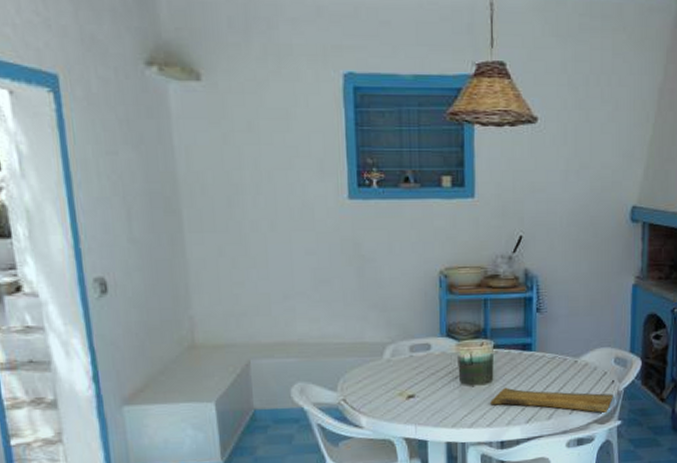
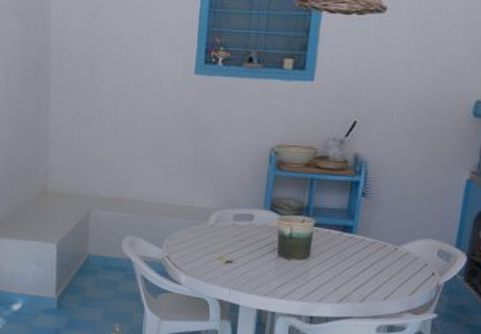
cutting board: present [490,387,613,414] -> none [304,265,432,305]

